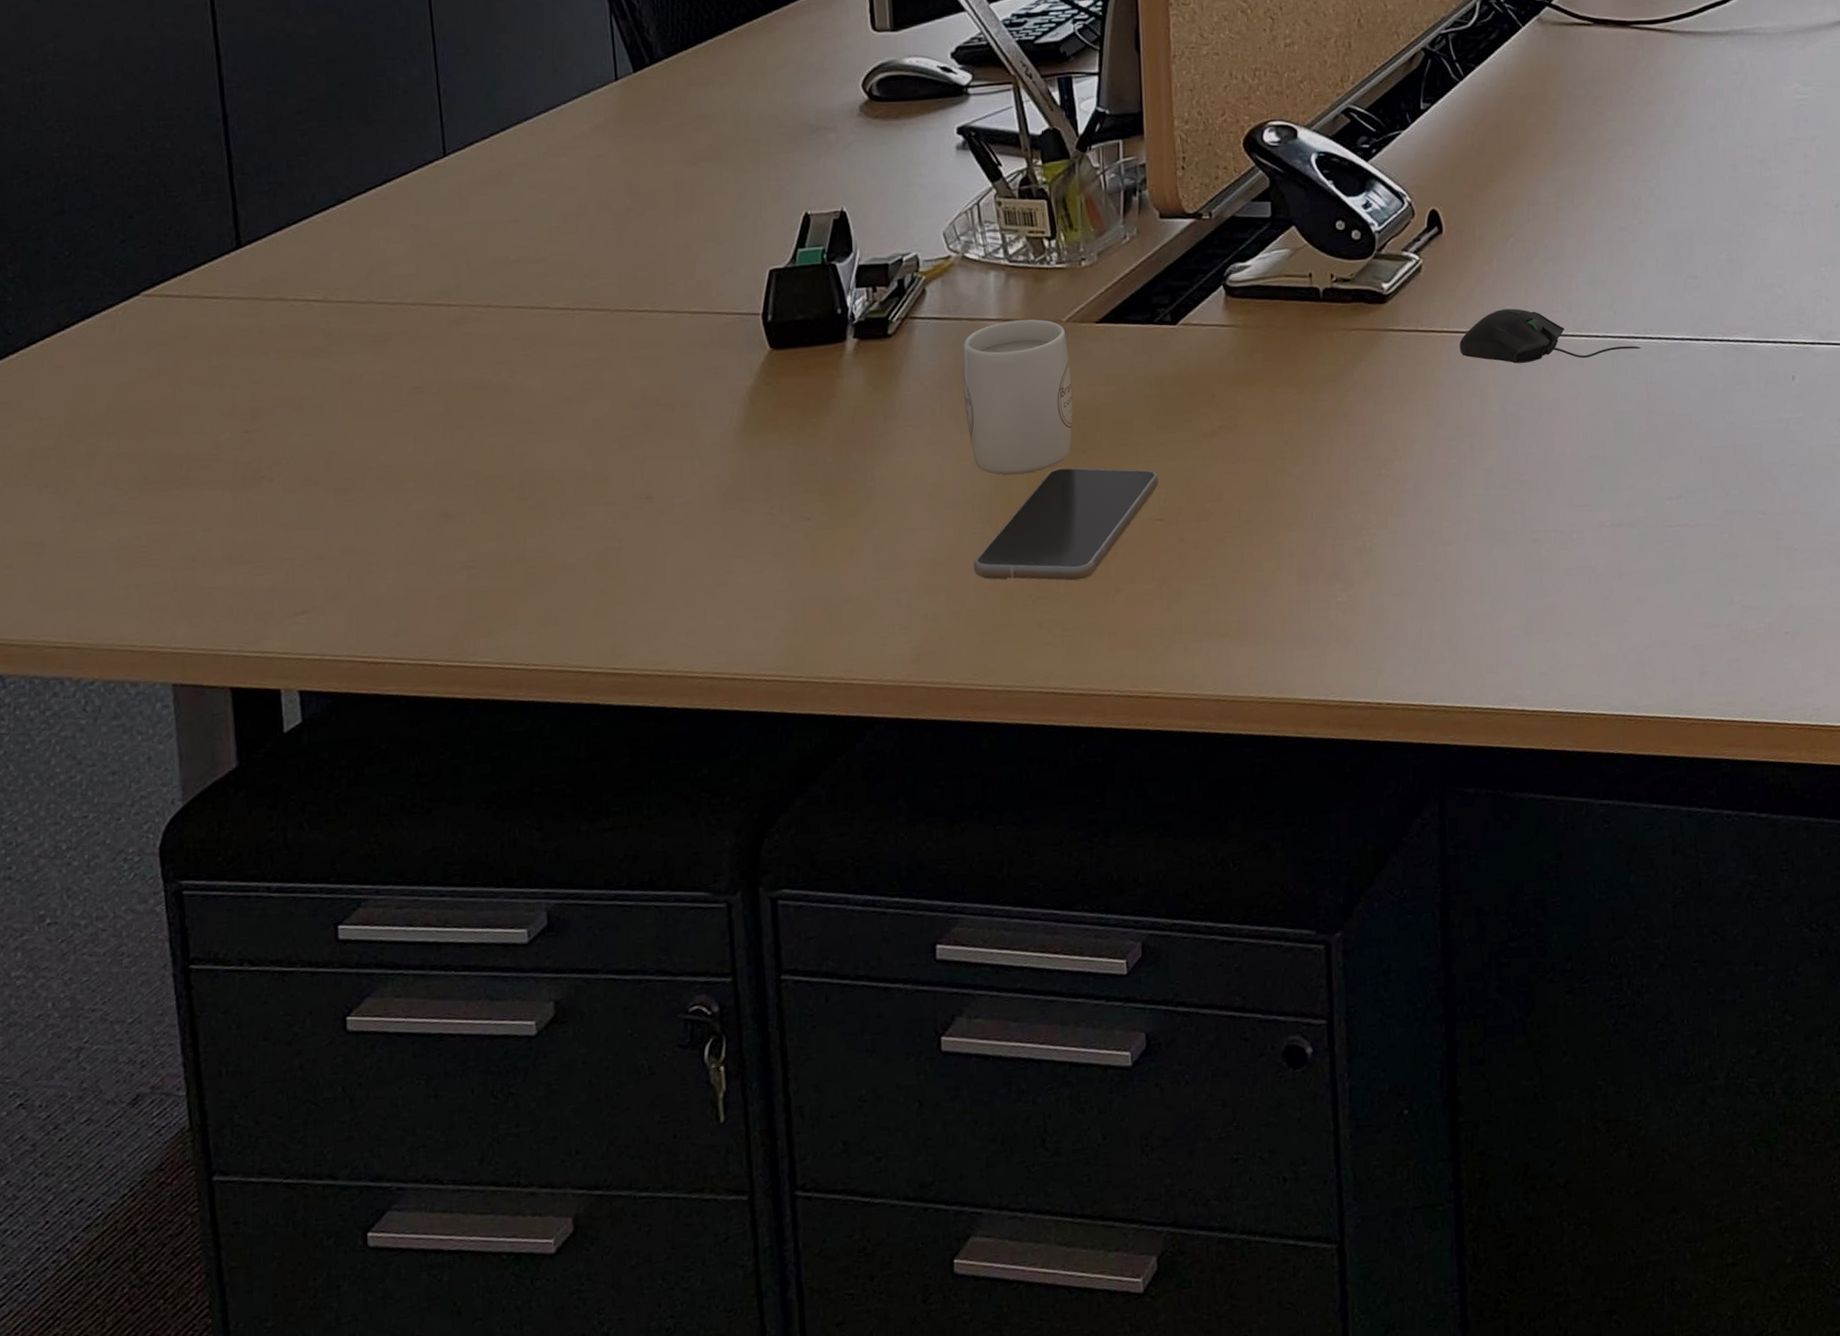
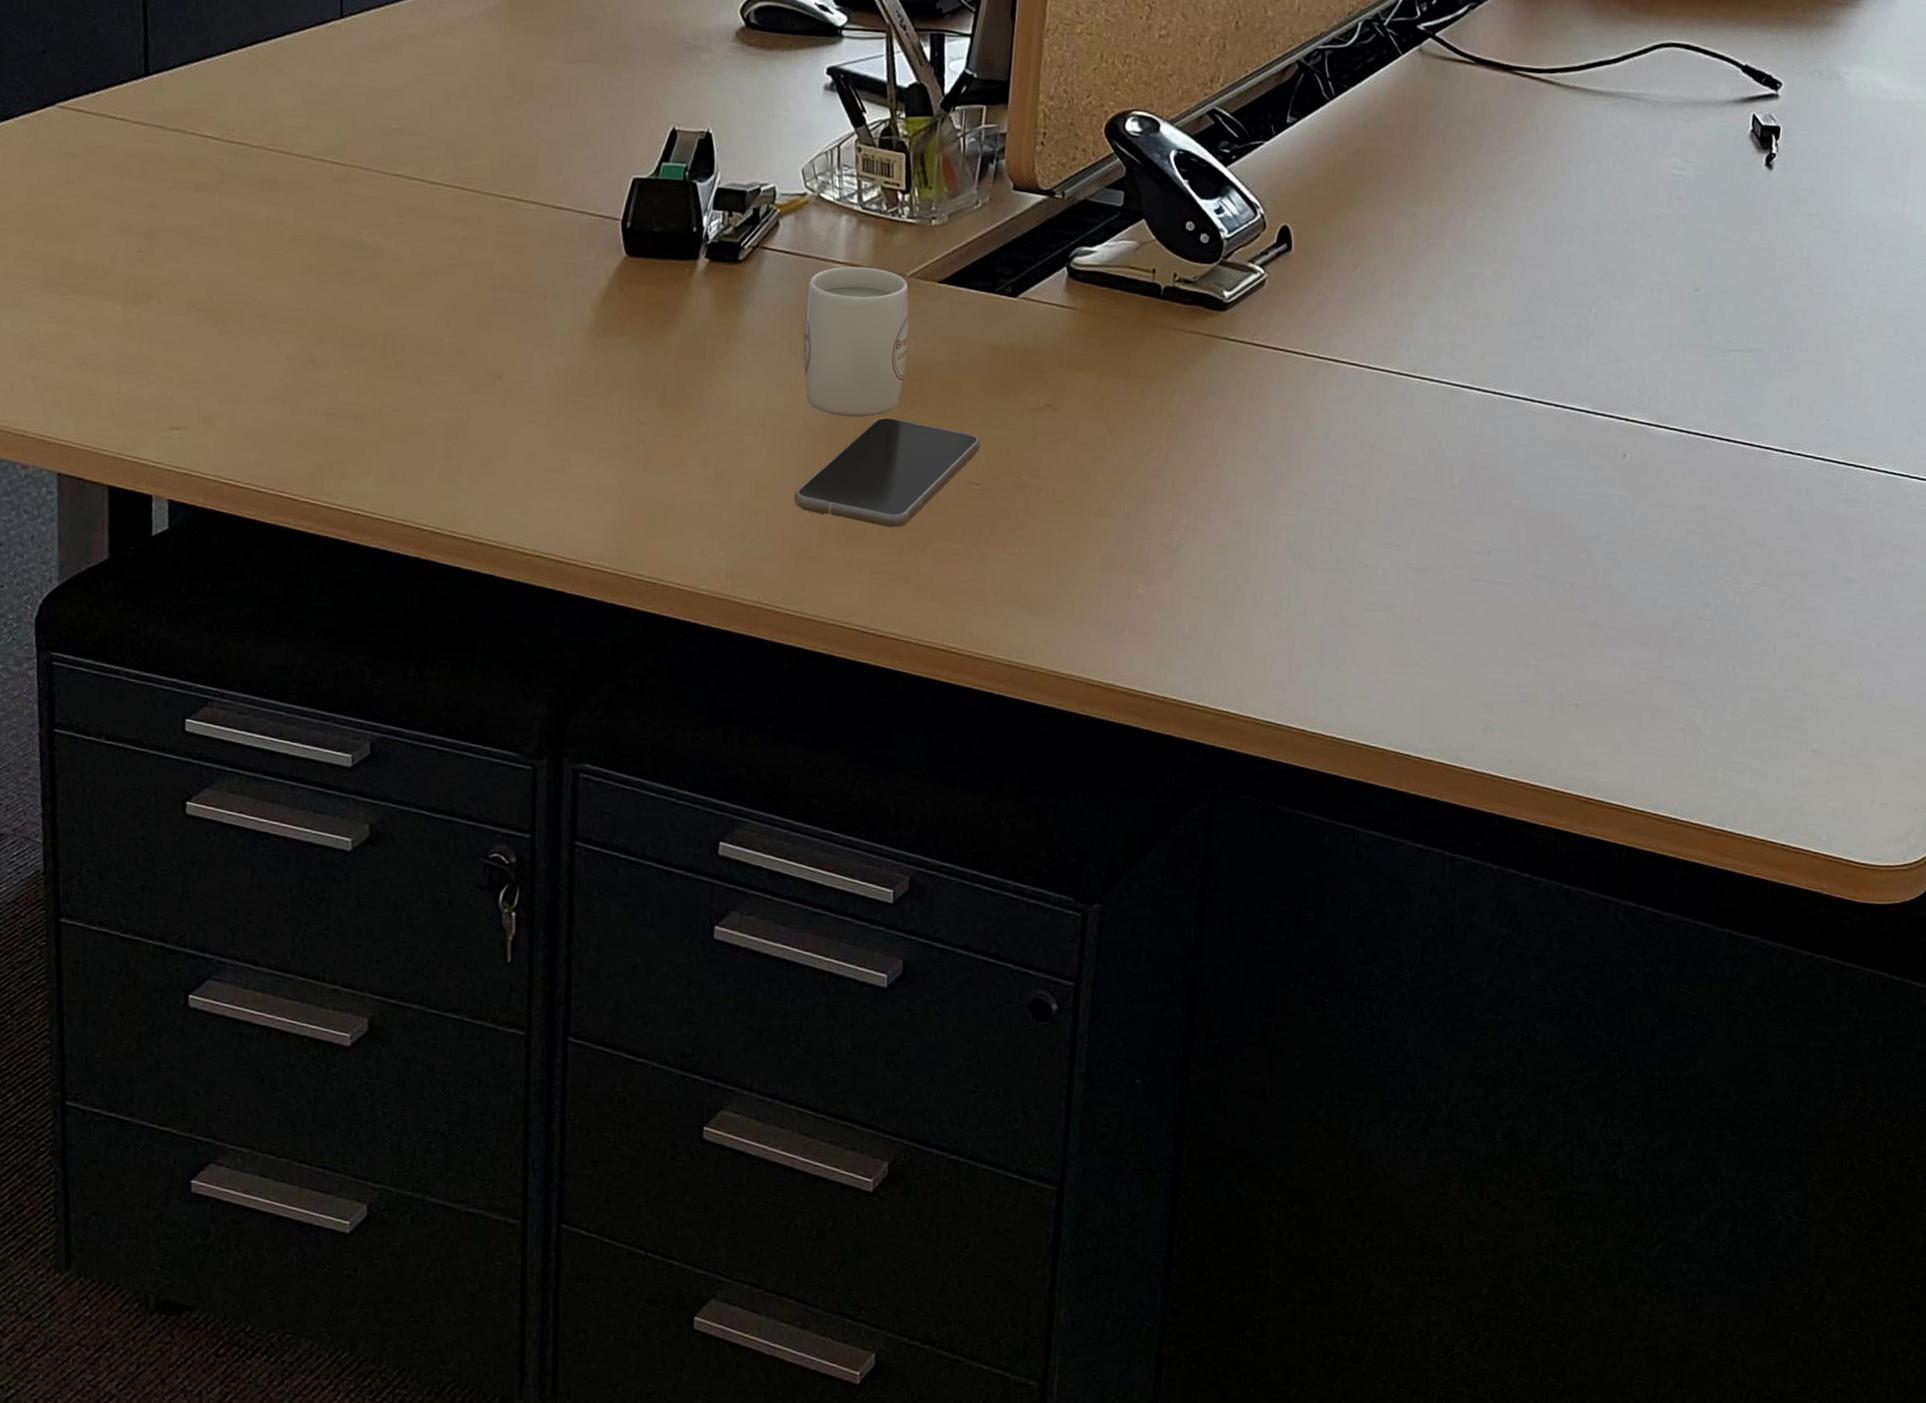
computer mouse: present [1459,308,1642,364] -> none [1292,336,1475,400]

